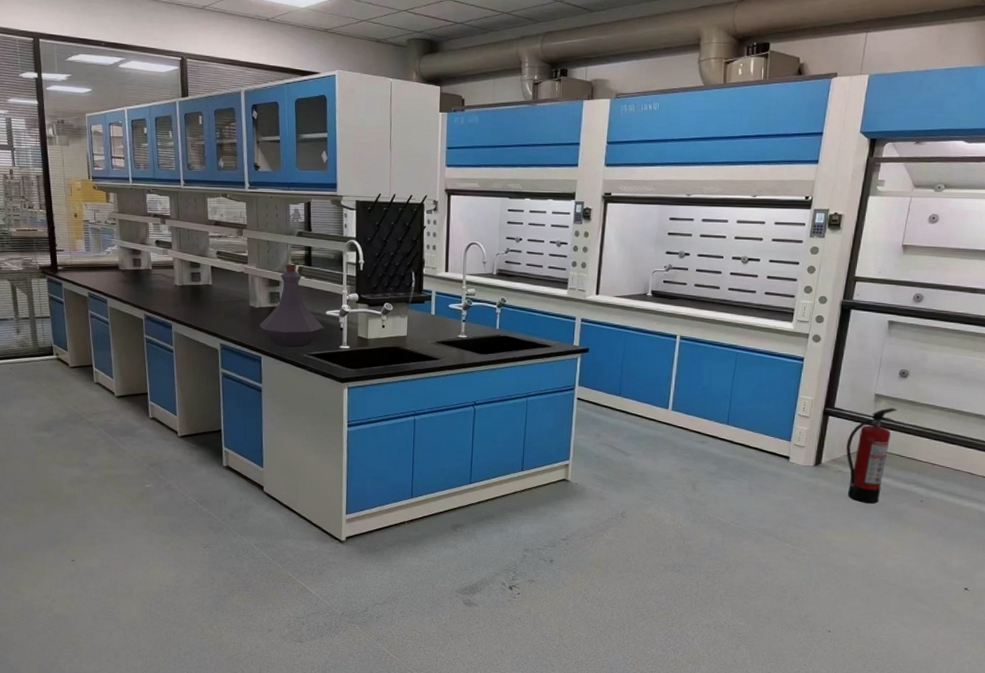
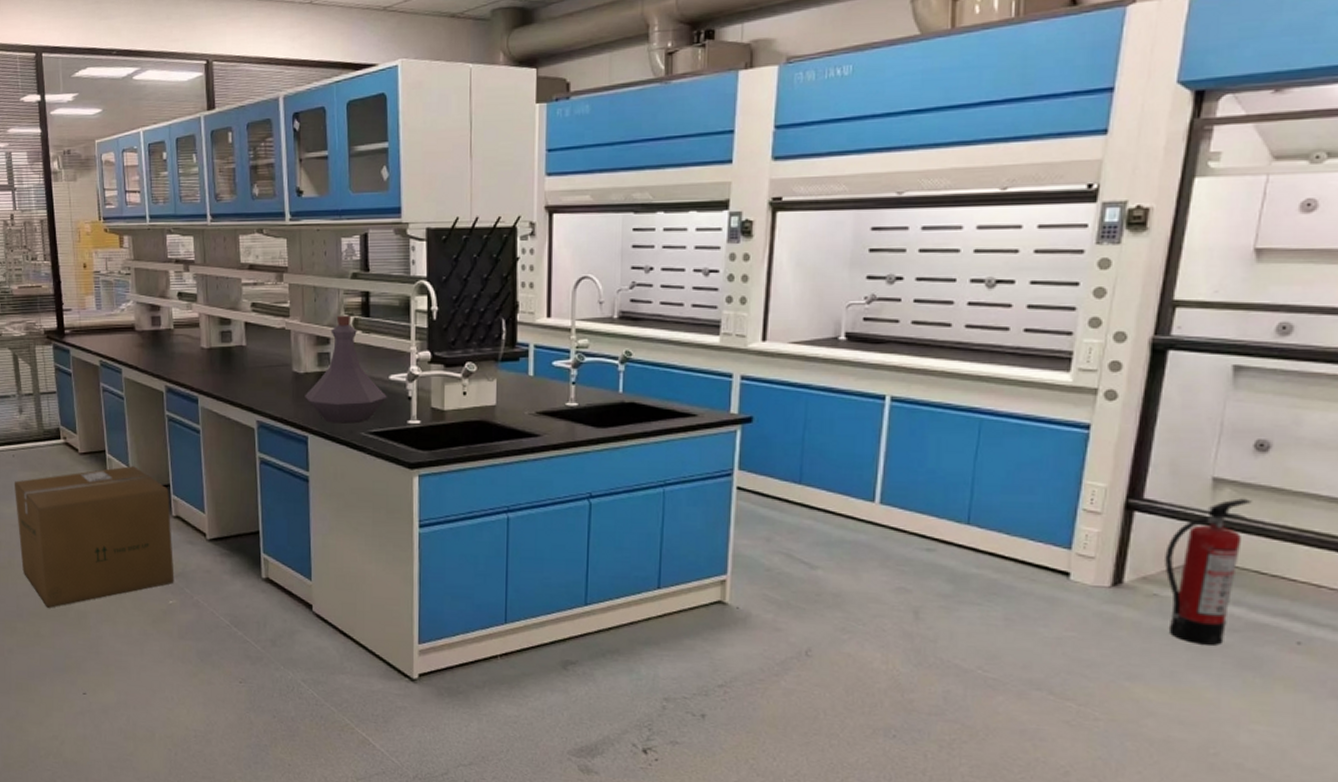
box: none [11,378,151,492] -> present [14,466,174,608]

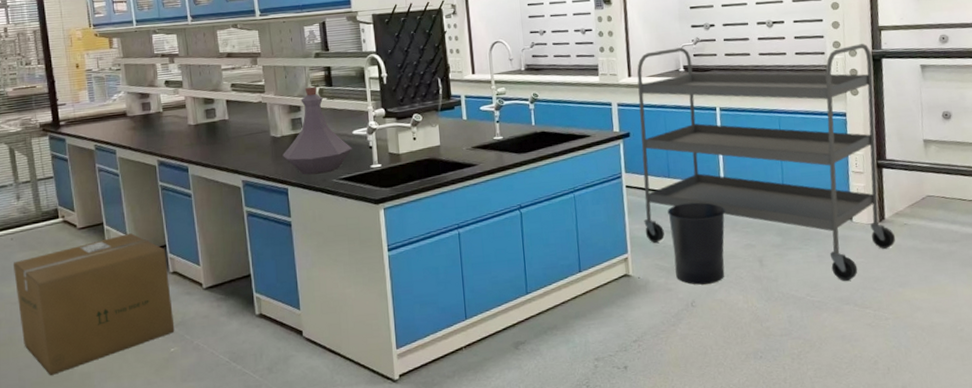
utility cart: none [755,306,1152,659] -> present [636,43,896,281]
waste bin: none [790,520,876,631] -> present [667,202,726,285]
fire extinguisher: present [1165,498,1252,645] -> none [905,151,951,255]

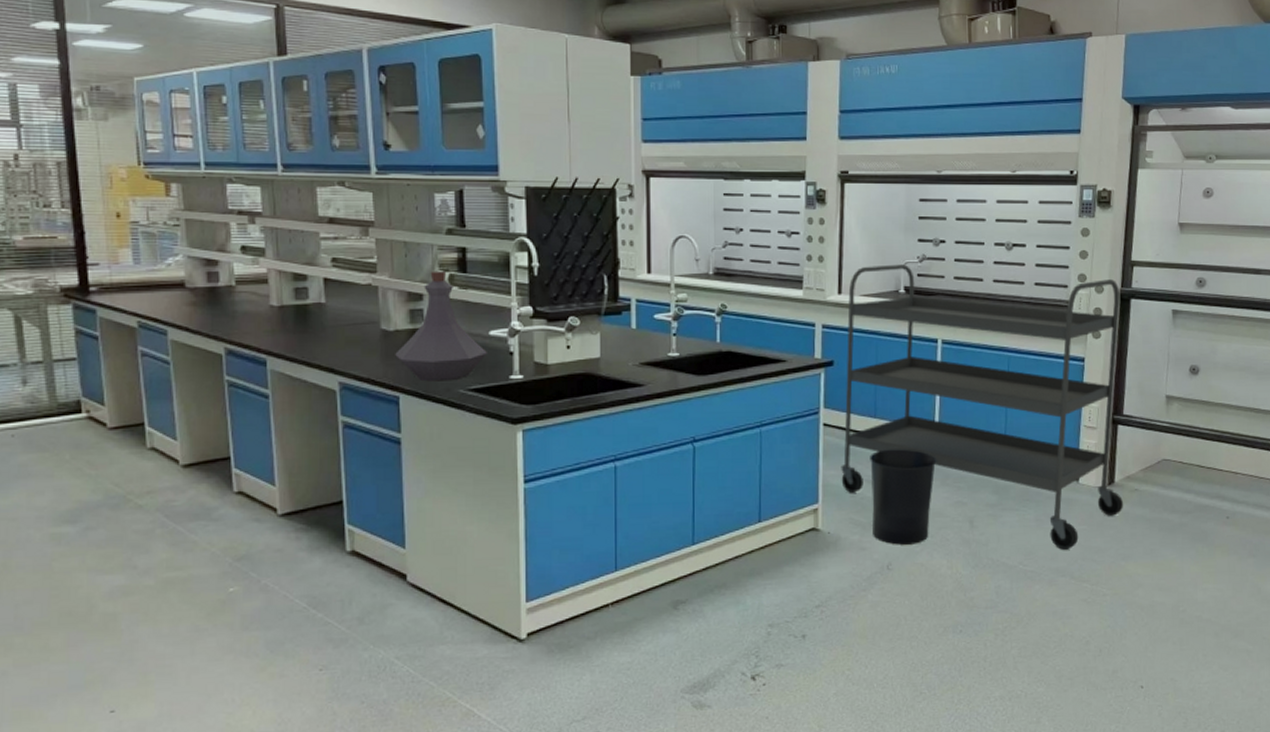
box: present [13,233,175,375] -> none [12,439,236,614]

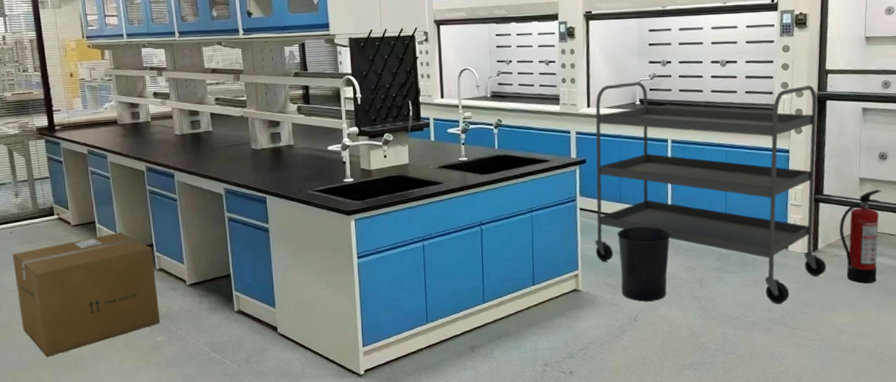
box: none [12,439,236,614] -> present [12,232,160,357]
flask: present [395,271,487,382] -> none [262,103,327,186]
fire extinguisher: none [1140,410,1192,526] -> present [839,189,882,284]

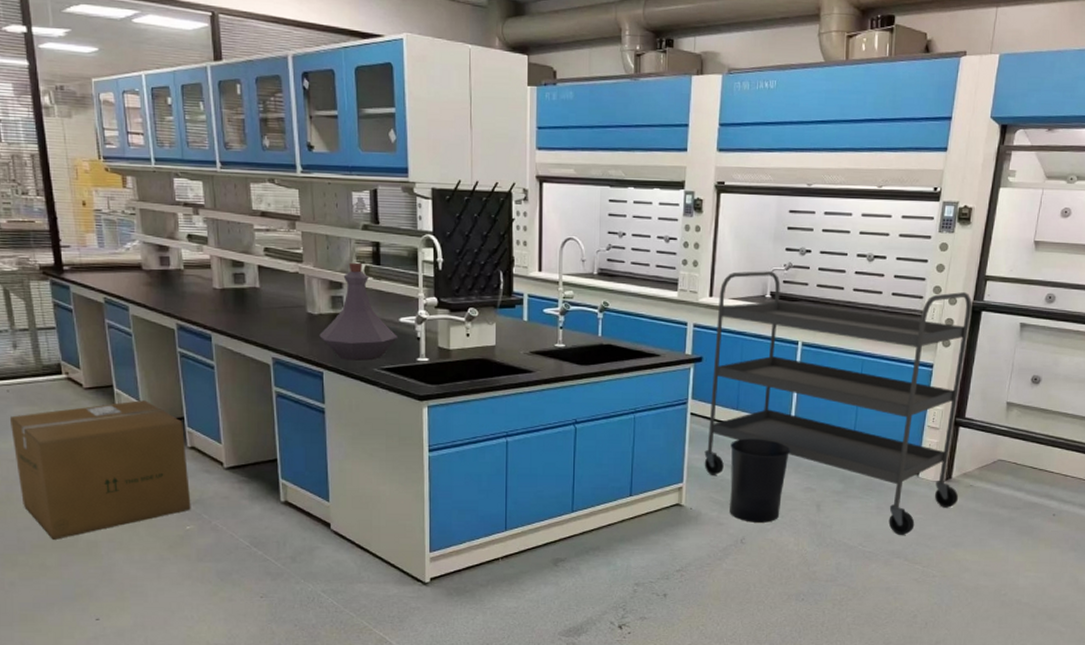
flask: none [262,103,327,186] -> present [319,262,398,361]
fire extinguisher: present [839,189,882,284] -> none [977,416,1030,519]

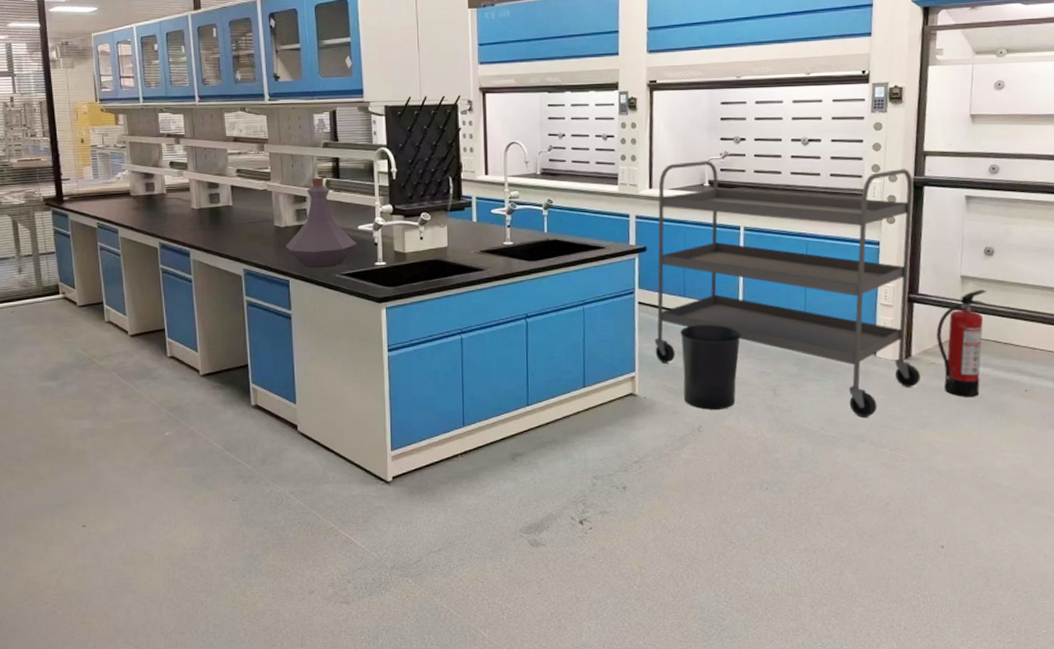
box: present [9,400,191,540] -> none [13,315,170,449]
fire extinguisher: none [977,416,1030,519] -> present [936,289,987,397]

